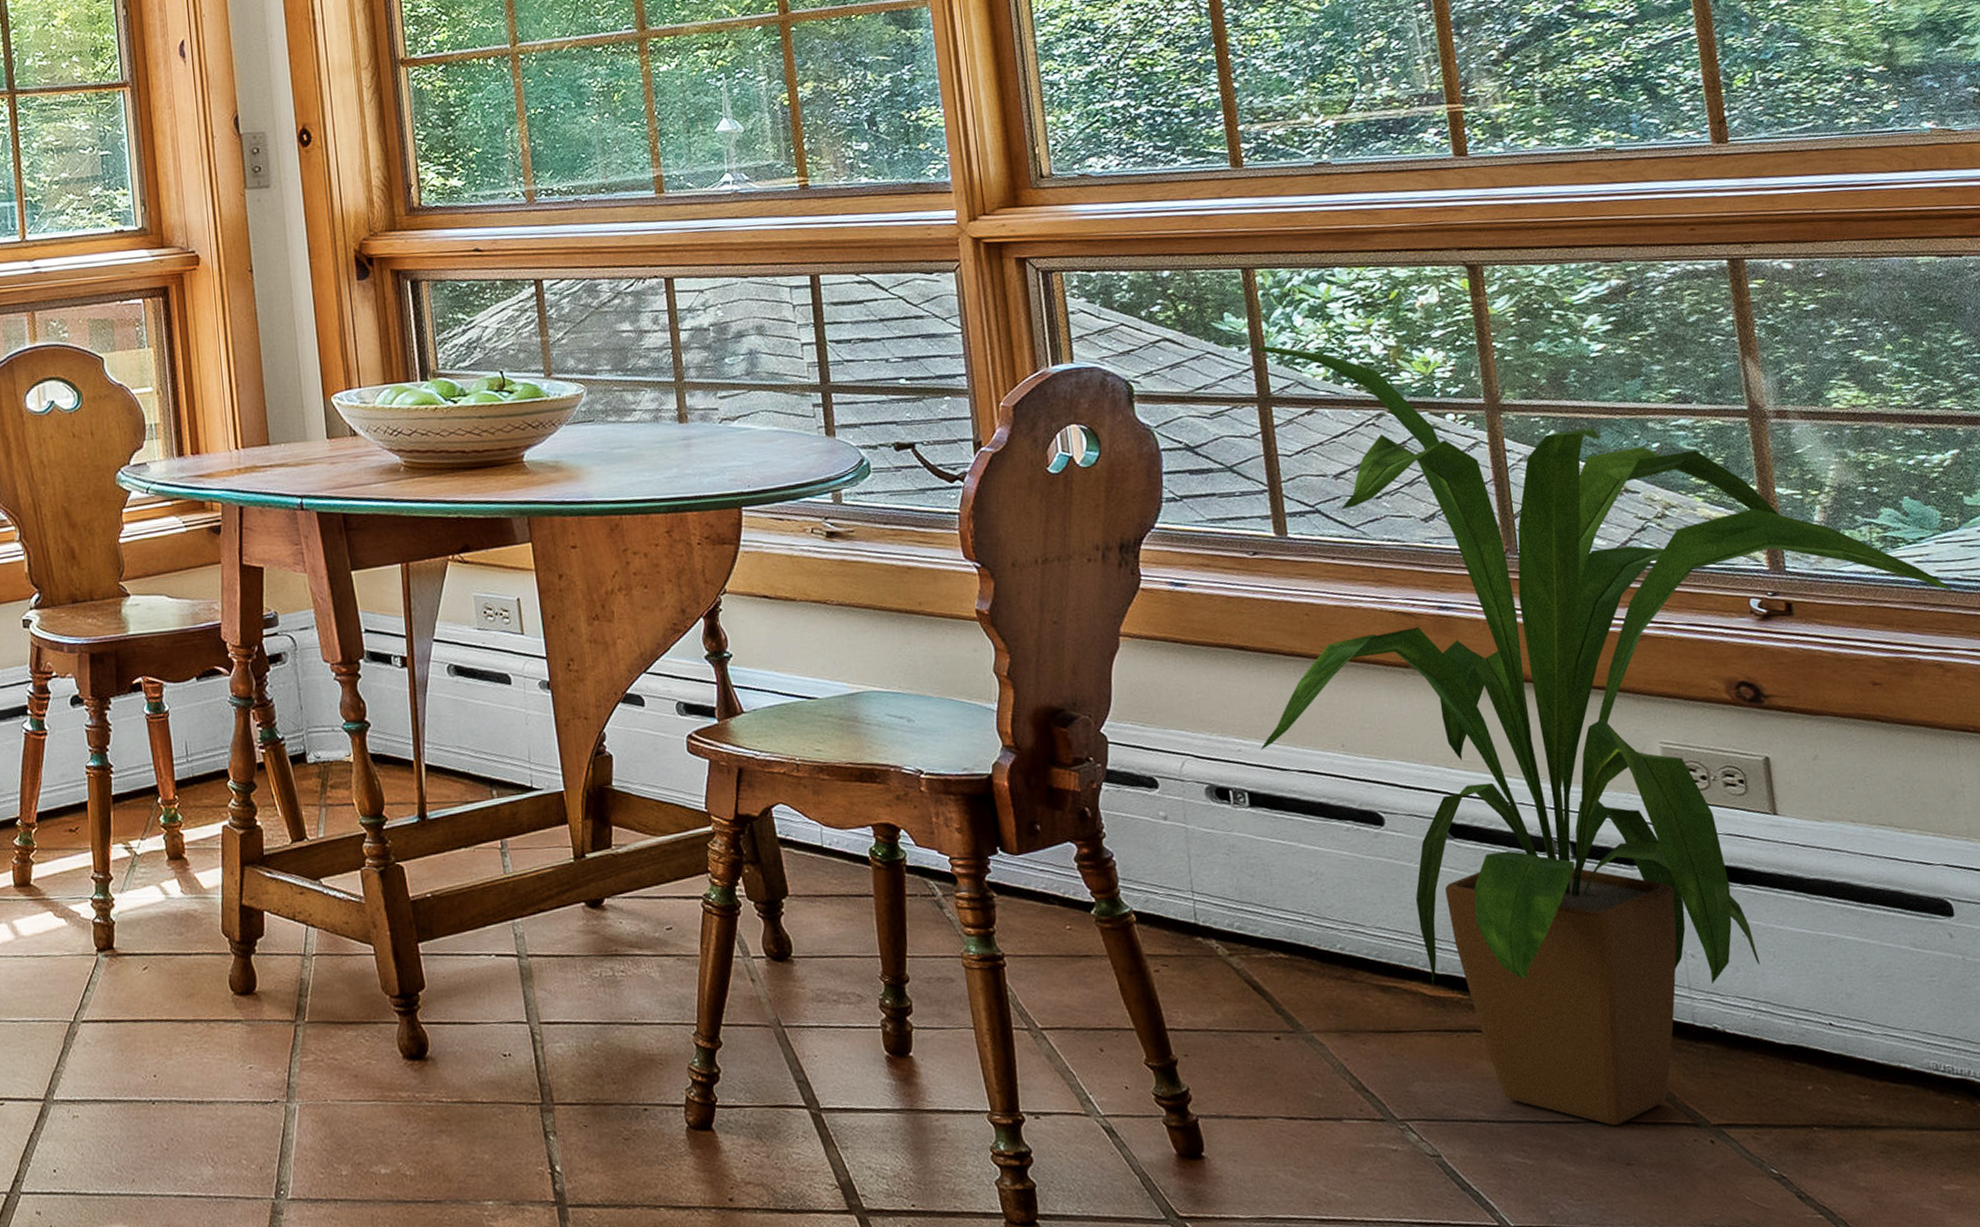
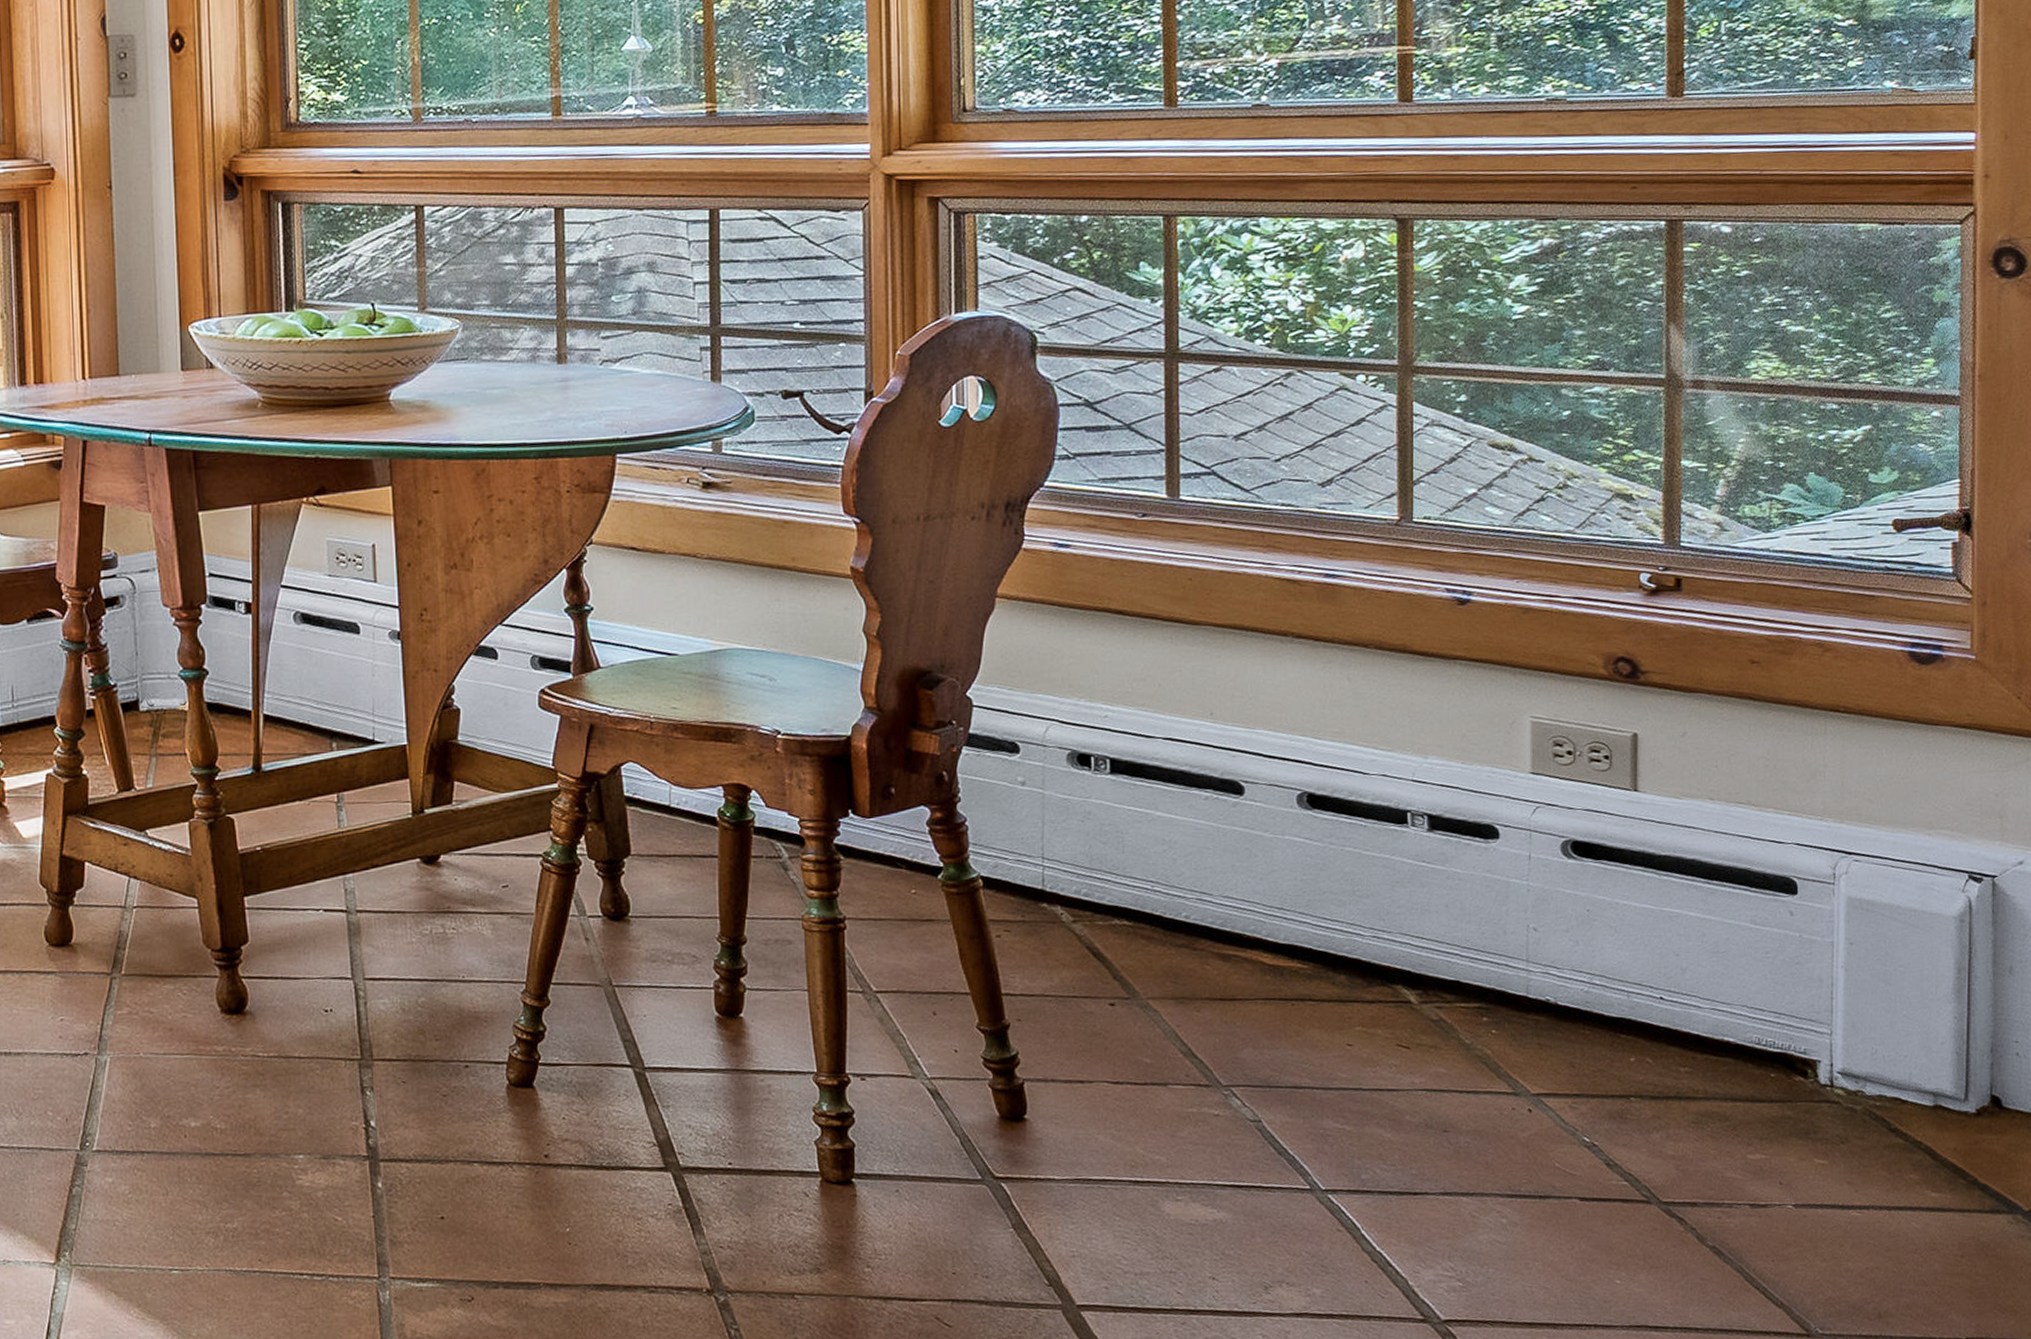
house plant: present [1255,345,1954,1125] -> none [1127,298,1845,1093]

